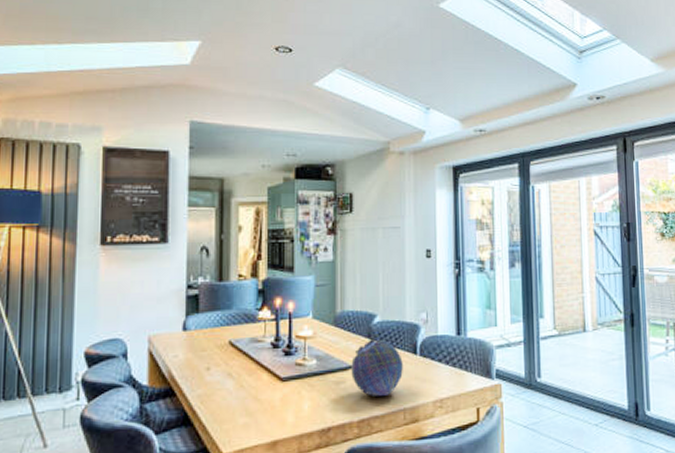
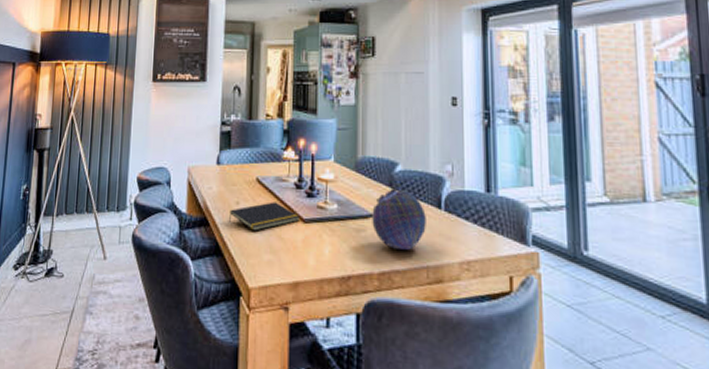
notepad: none [197,363,278,396] -> present [228,202,301,231]

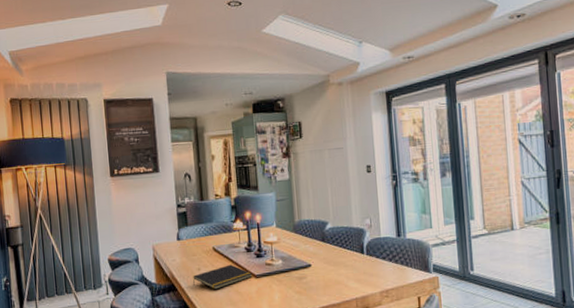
decorative ball: present [372,187,426,250] -> none [310,241,353,289]

